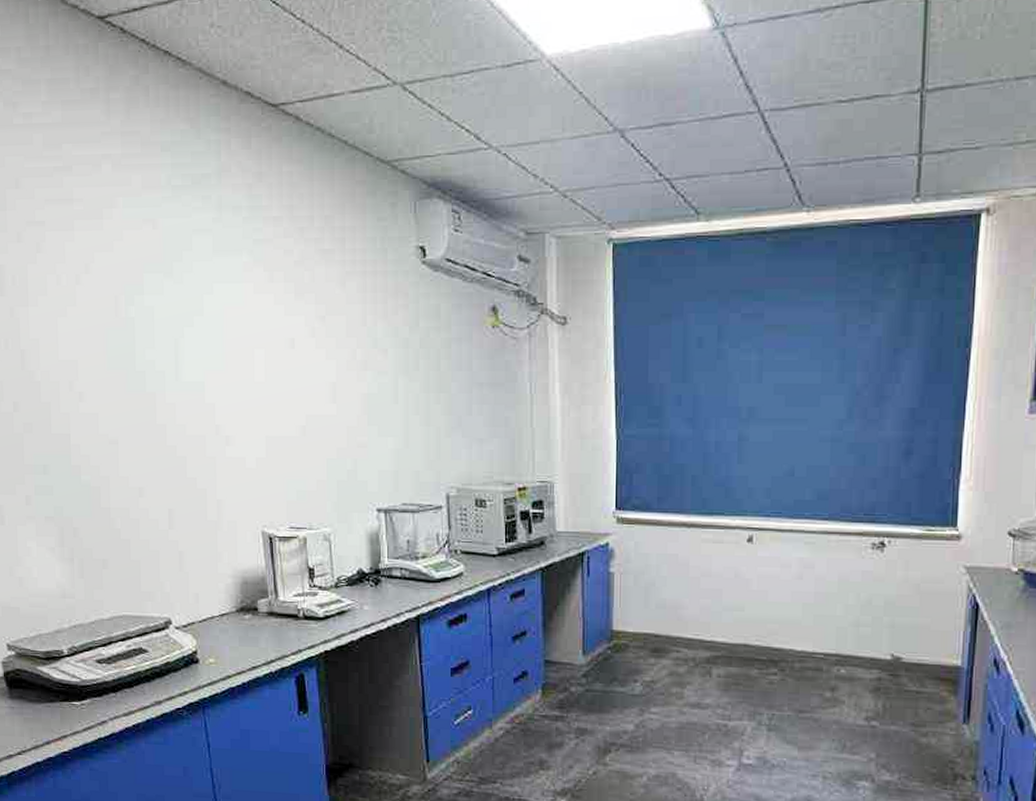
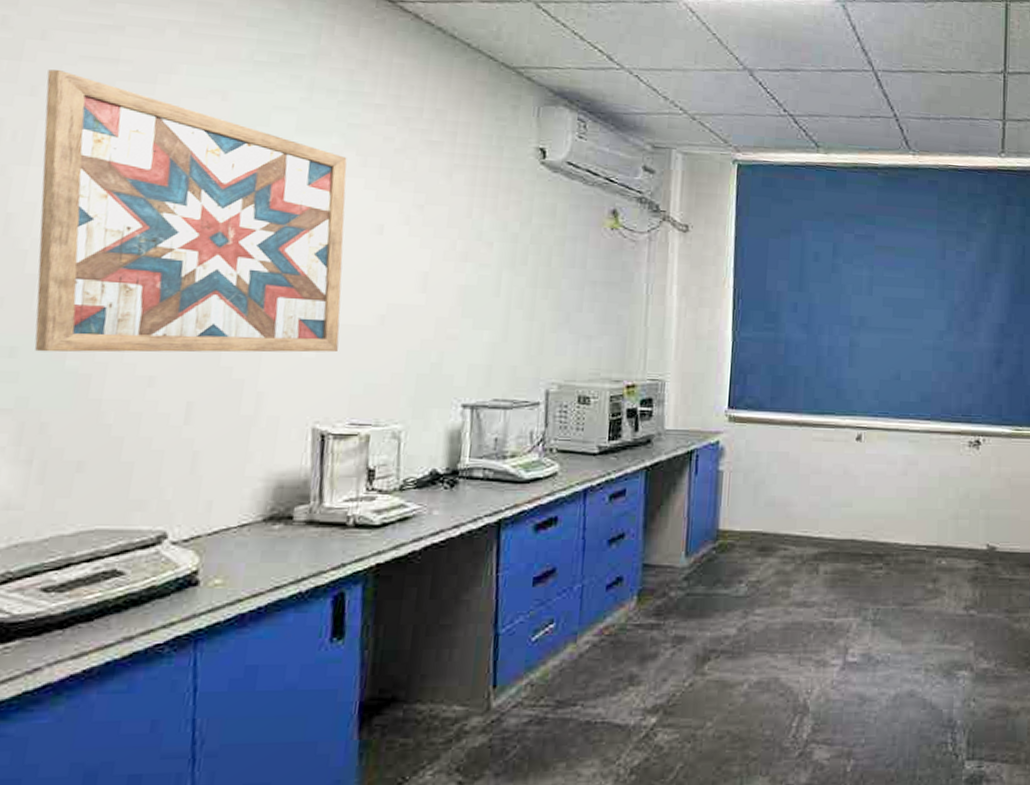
wall art: none [26,216,272,469] -> present [34,69,347,353]

